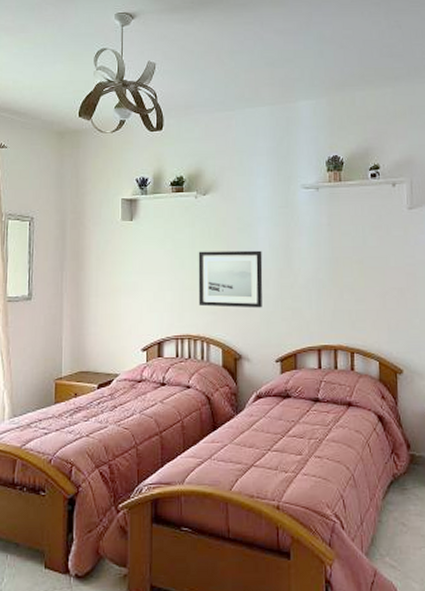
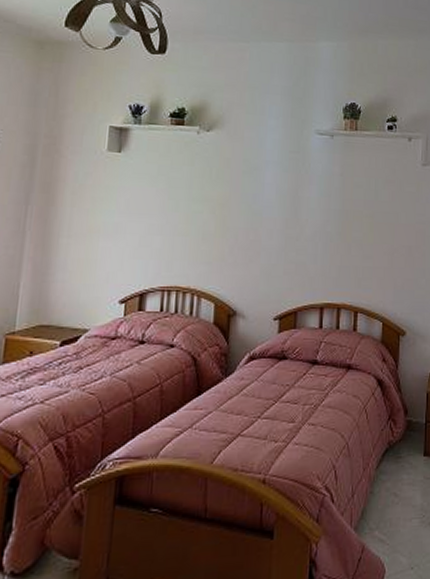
wall art: present [198,250,263,308] -> none [191,193,268,260]

